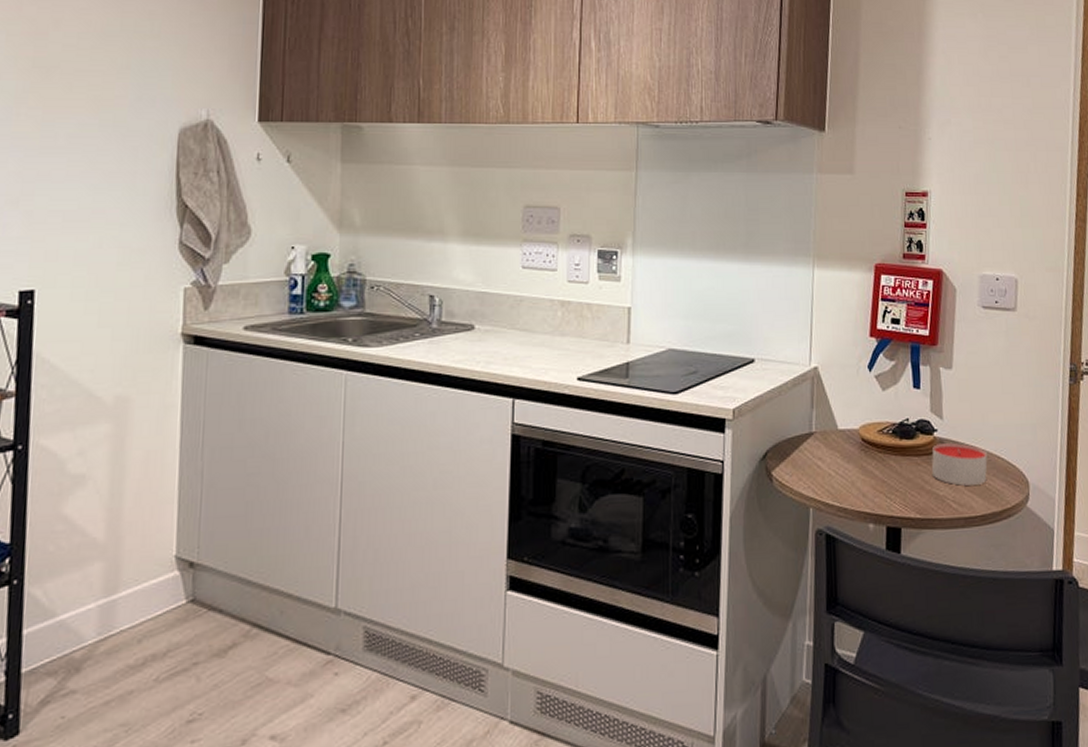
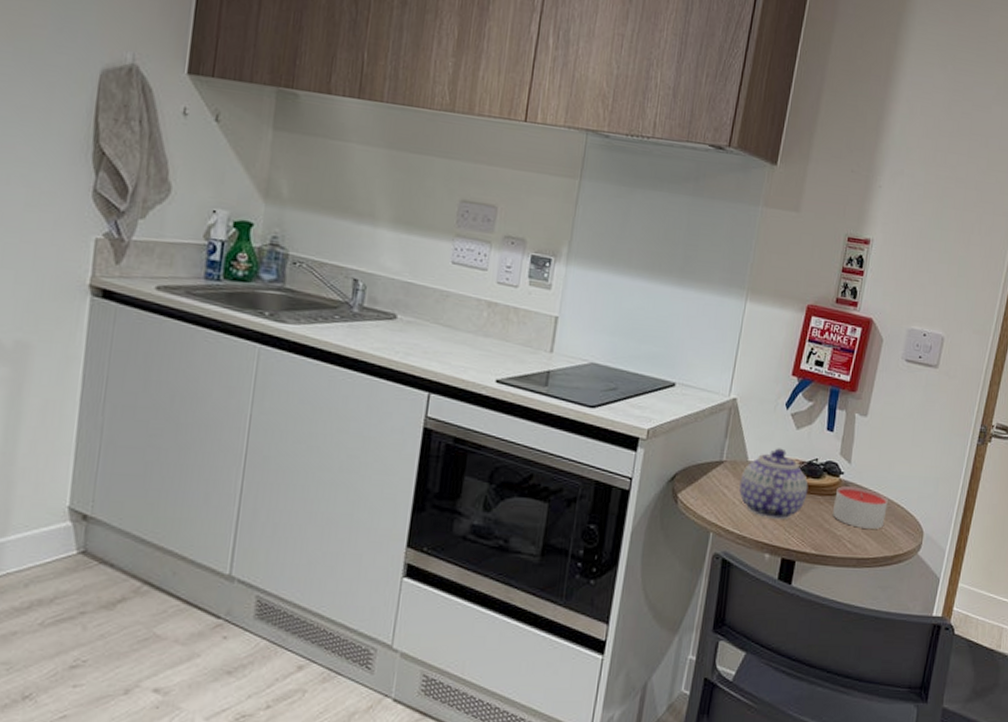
teapot: none [833,412,904,487] -> present [739,448,809,521]

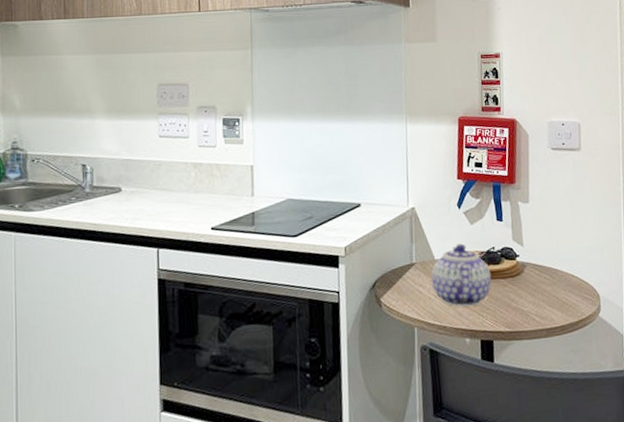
candle: present [832,486,888,529] -> none [516,265,564,302]

